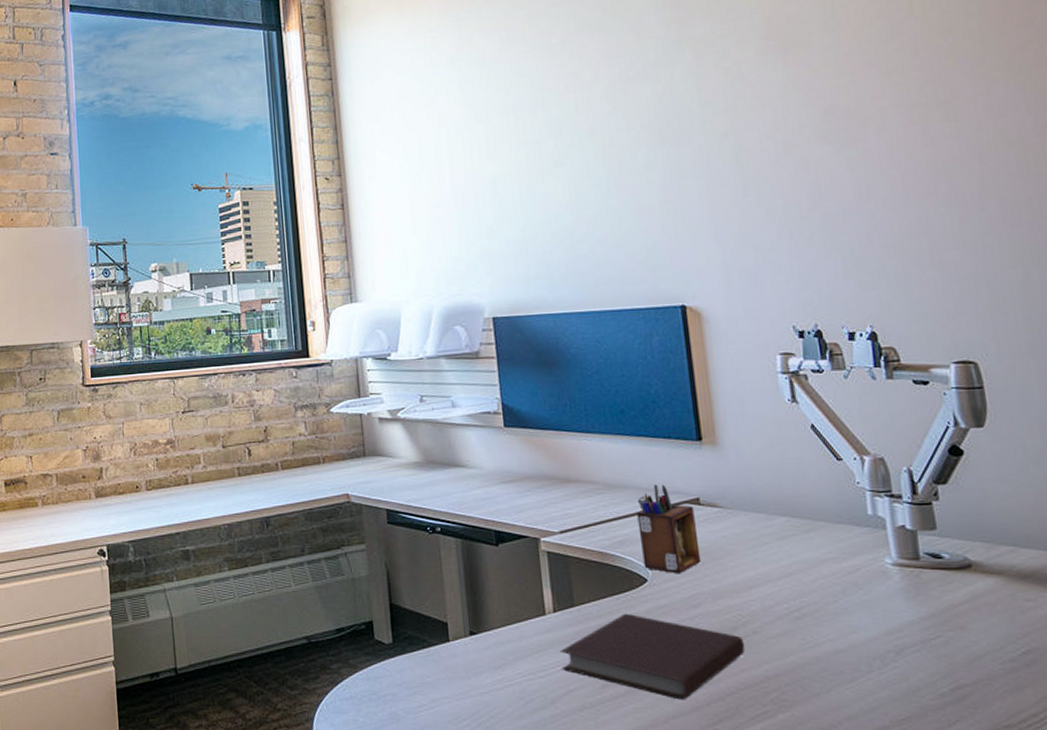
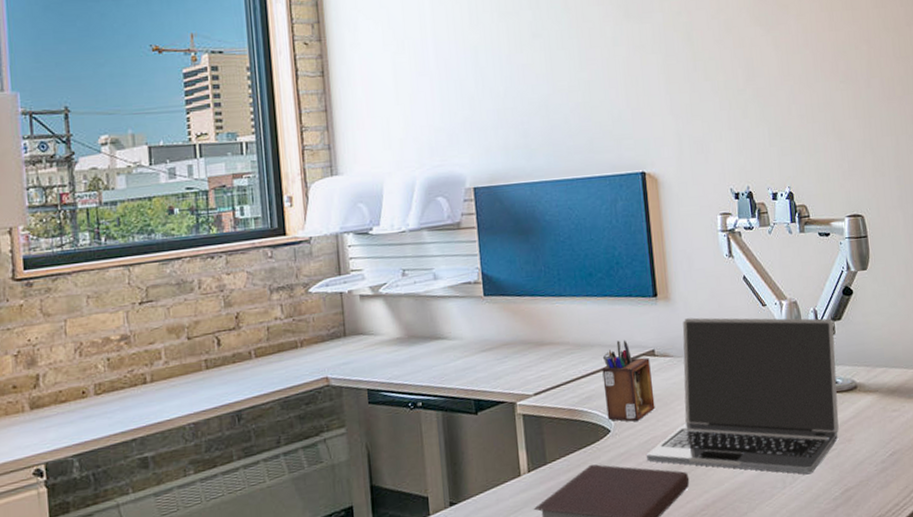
laptop: none [690,467,947,661] -> present [645,317,839,475]

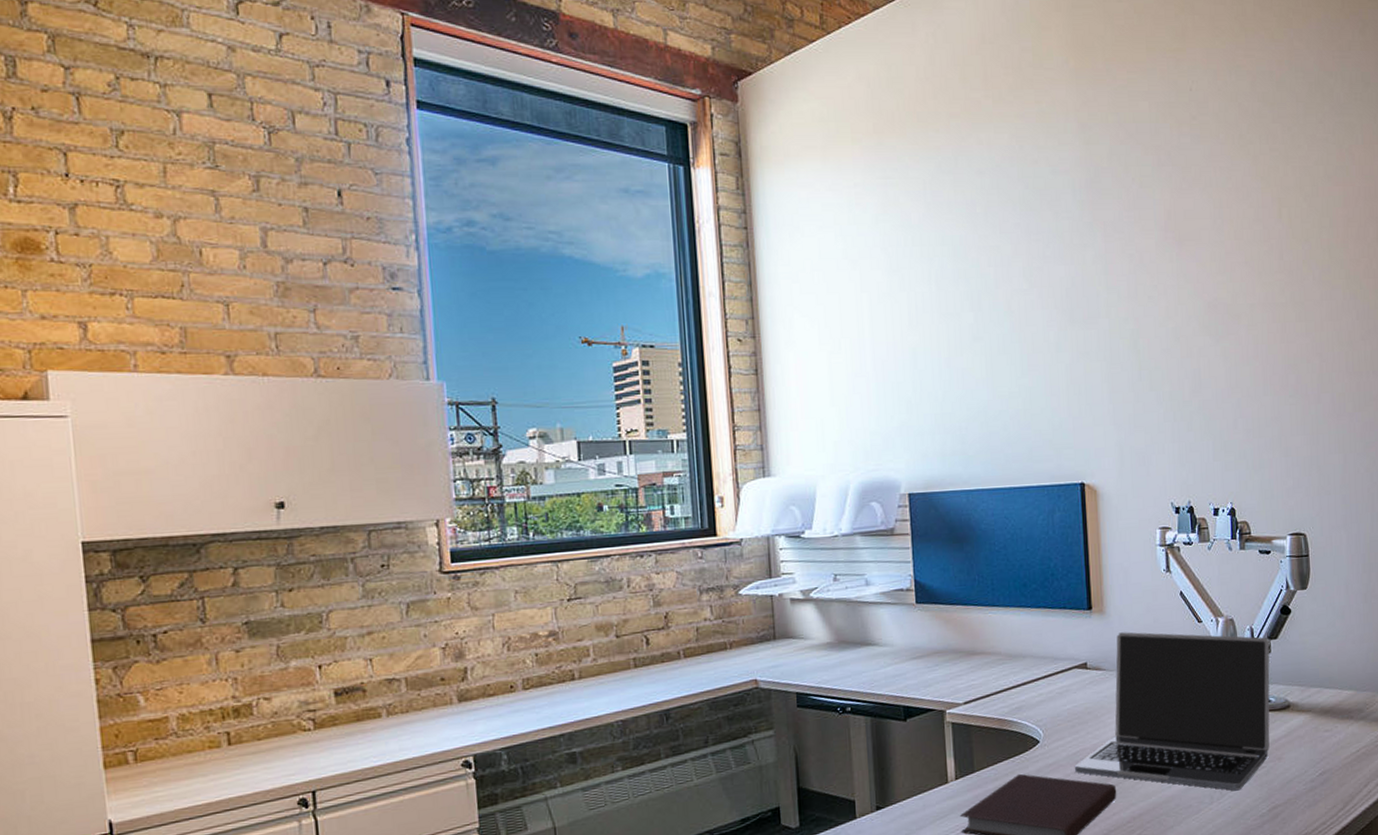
desk organizer: present [602,340,655,422] -> none [1033,652,1085,734]

